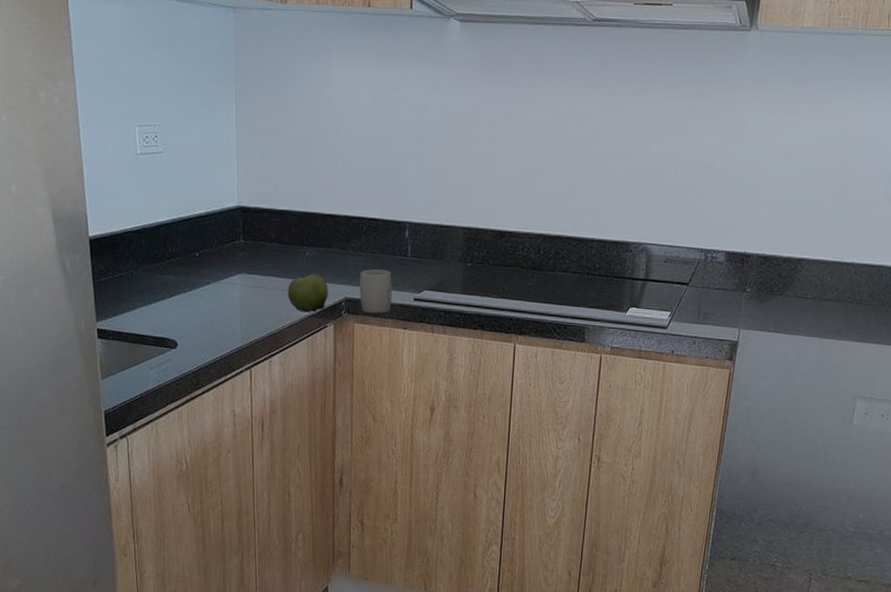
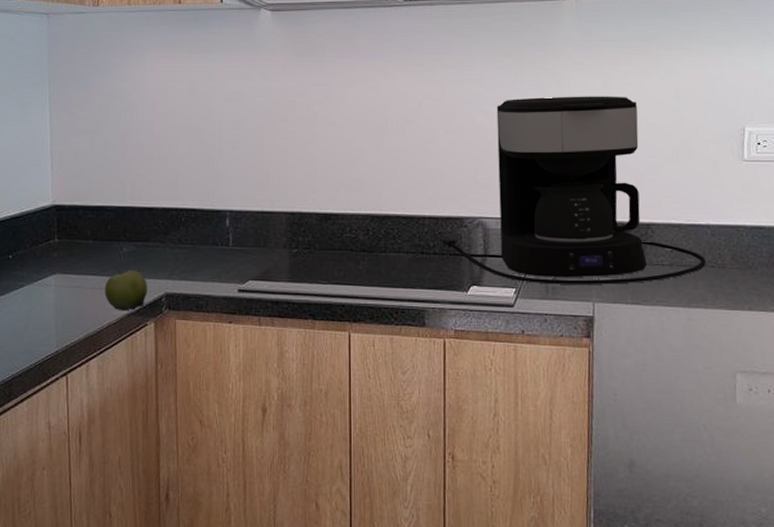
mug: present [359,269,393,314] -> none [180,262,215,309]
coffee maker: none [607,129,846,314] -> present [441,96,706,285]

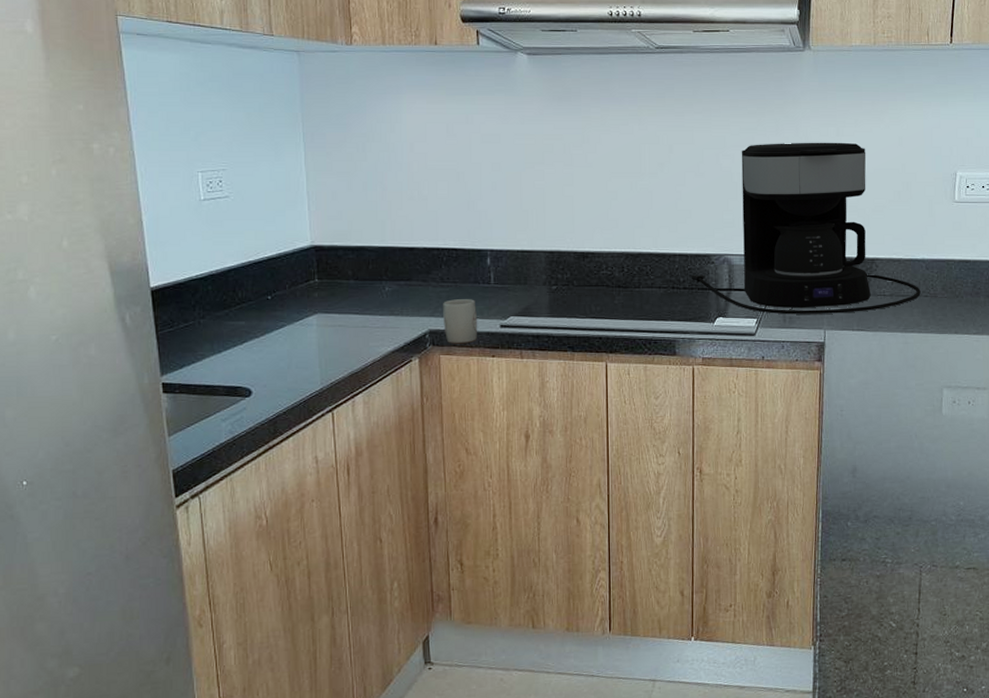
fruit: present [104,270,147,311] -> none [368,309,411,348]
mug: none [180,262,215,309] -> present [443,299,478,344]

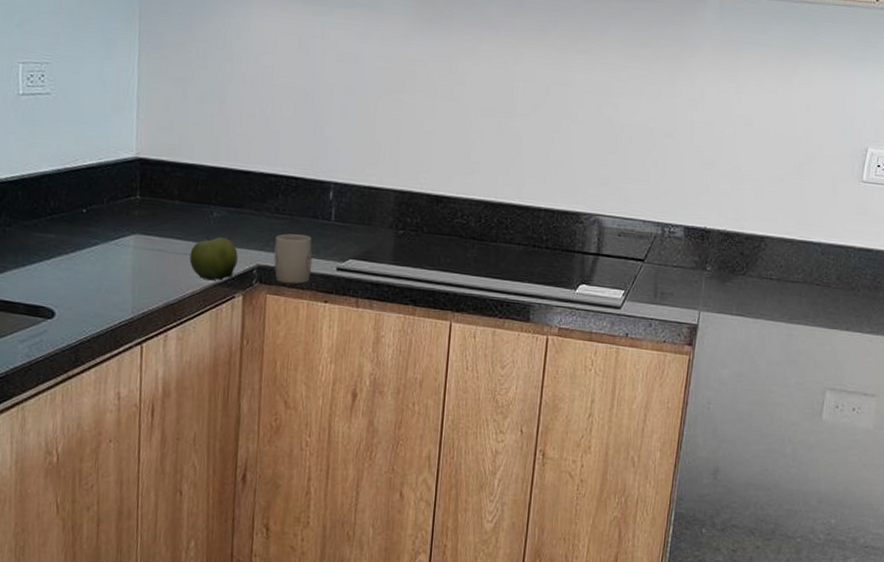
fruit: none [368,309,411,348] -> present [189,236,238,281]
coffee maker: present [690,142,921,315] -> none [555,93,813,295]

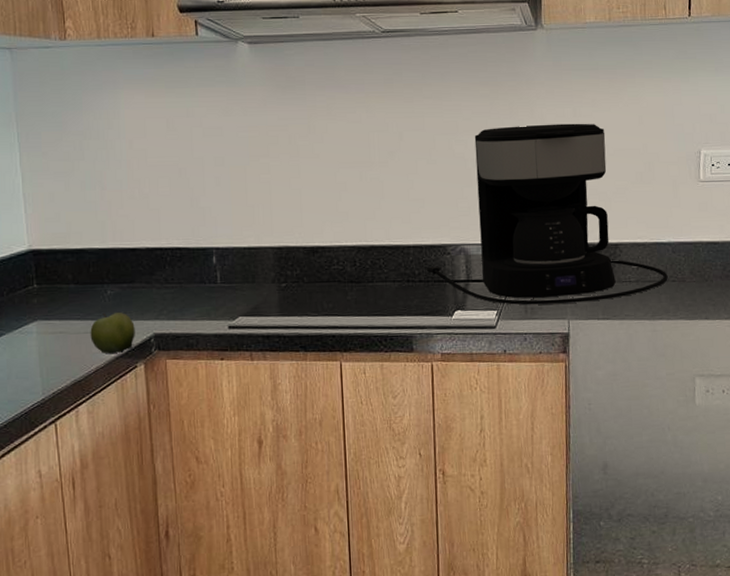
mug: present [273,233,313,285] -> none [168,300,206,348]
coffee maker: none [555,93,813,295] -> present [426,123,668,305]

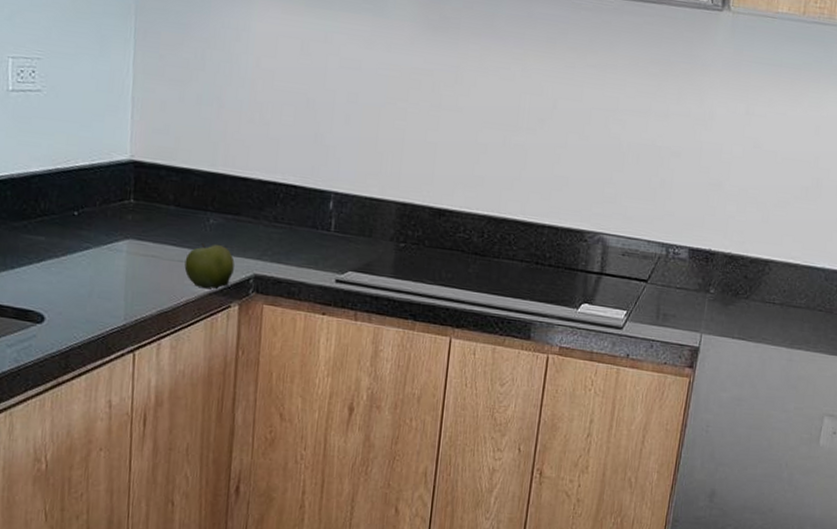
coffee maker: present [426,123,668,305] -> none [558,111,815,319]

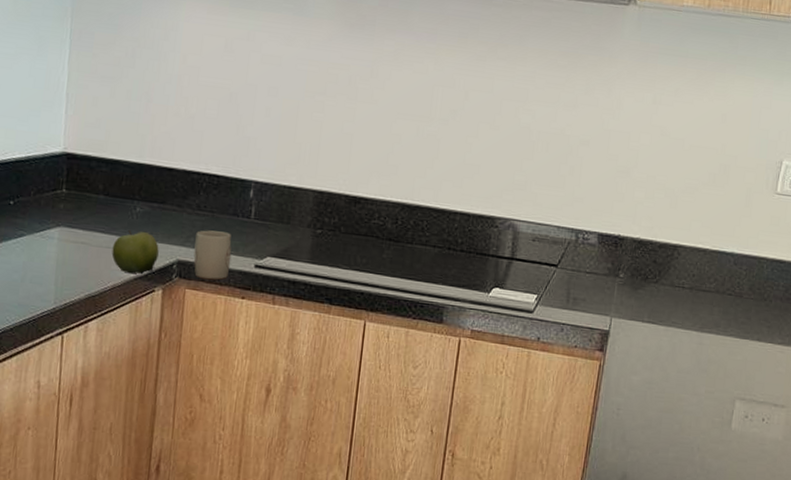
mug: none [271,243,312,296] -> present [193,230,232,281]

